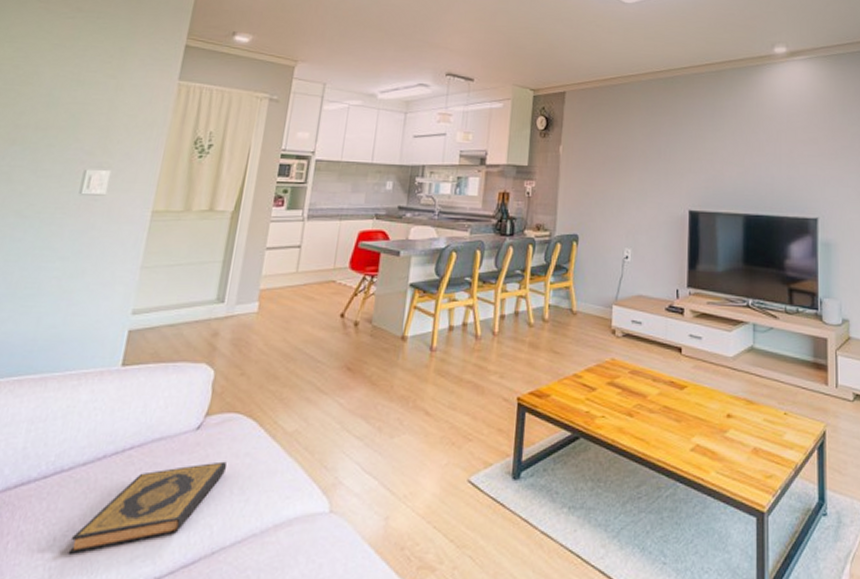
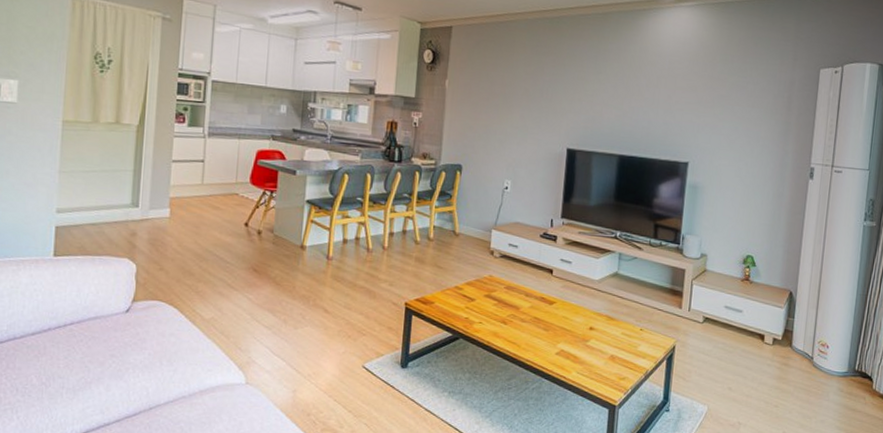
hardback book: present [68,461,228,554] -> none [30,339,156,402]

